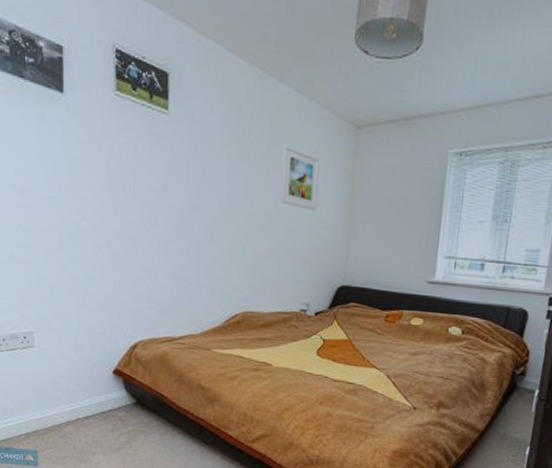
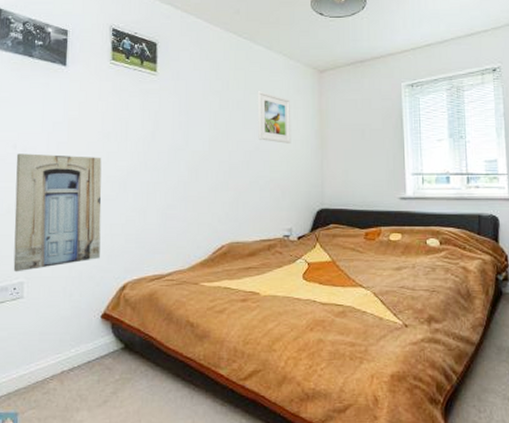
wall art: none [14,194,110,322] -> present [13,153,102,272]

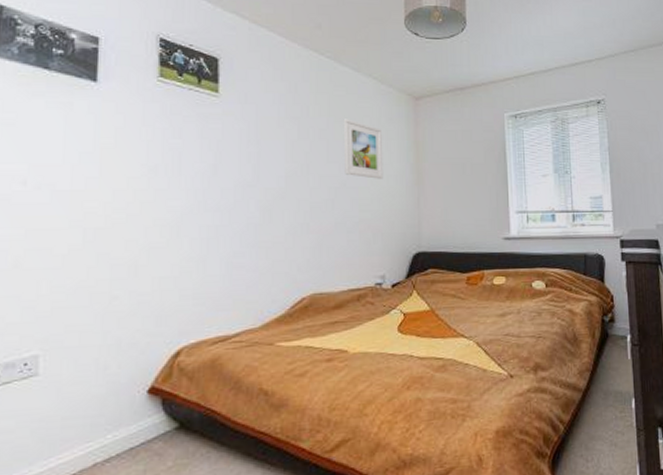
wall art: present [13,153,102,272] -> none [23,191,147,343]

